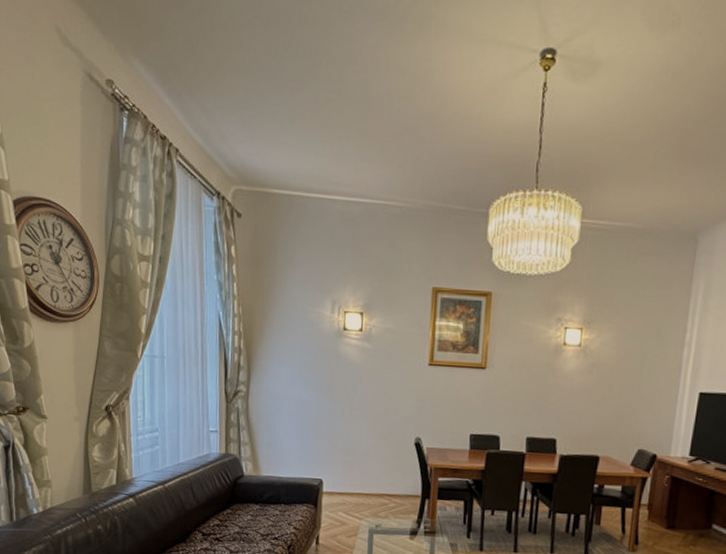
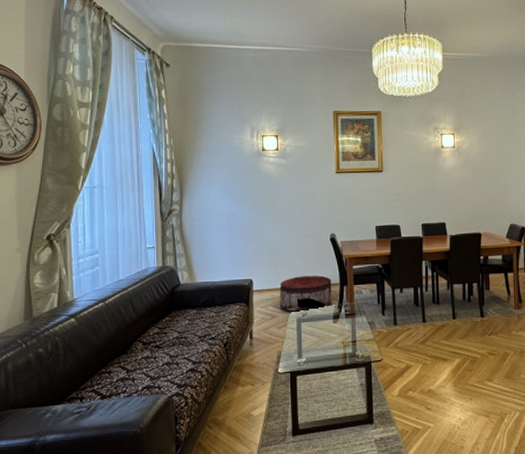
pouf: none [351,482,412,523] -> present [279,275,332,312]

